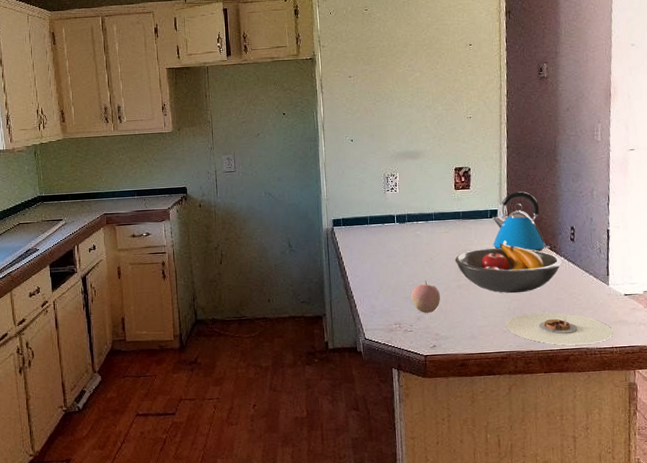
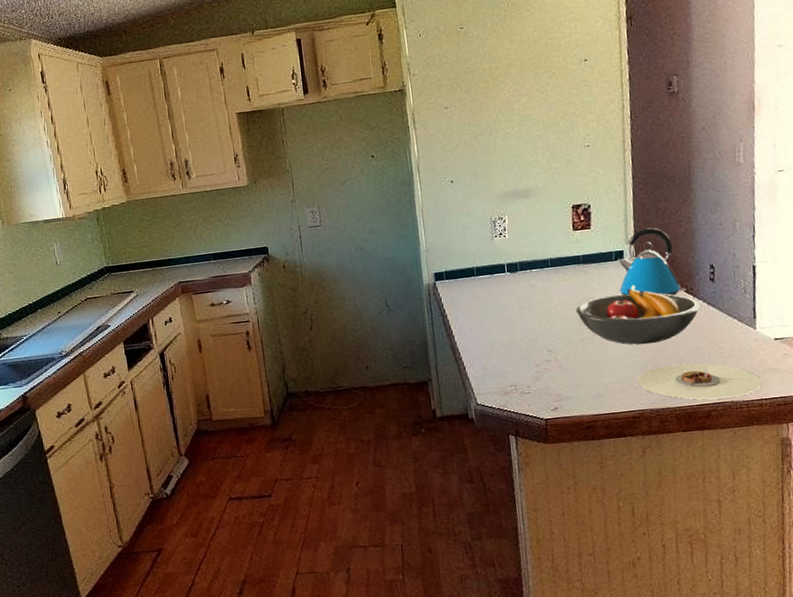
apple: present [411,280,440,313] -> none [527,335,561,372]

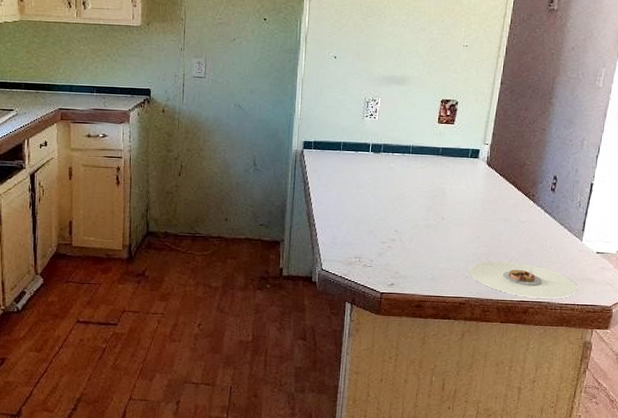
fruit bowl: present [575,288,701,345] -> none [426,185,539,239]
kettle: present [618,227,687,297] -> none [469,132,529,200]

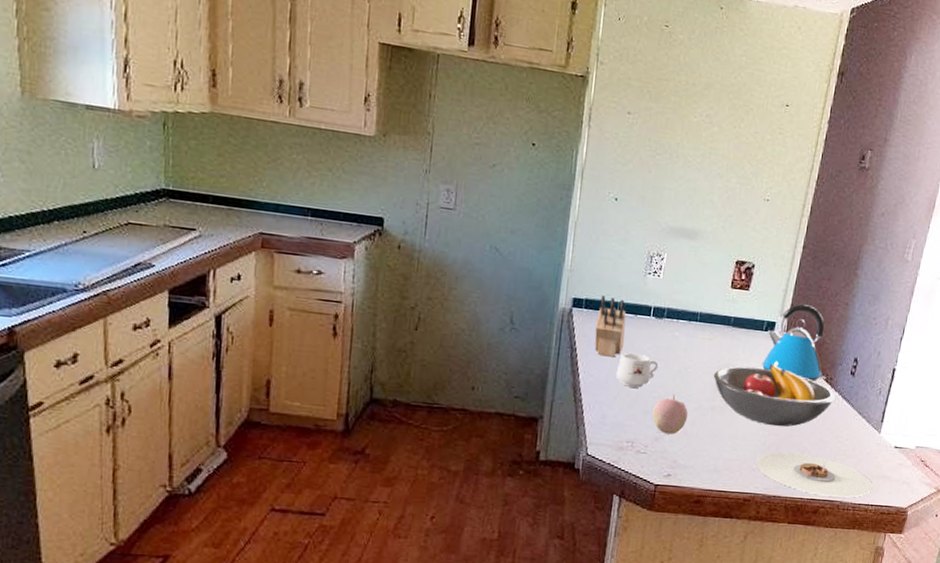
knife block: none [323,137,349,188] -> present [594,295,627,357]
mug: none [342,183,379,212] -> present [615,352,659,388]
apple: none [375,216,406,250] -> present [652,394,688,435]
fruit bowl: none [426,185,539,239] -> present [713,363,836,427]
kettle: none [469,132,529,200] -> present [761,304,827,383]

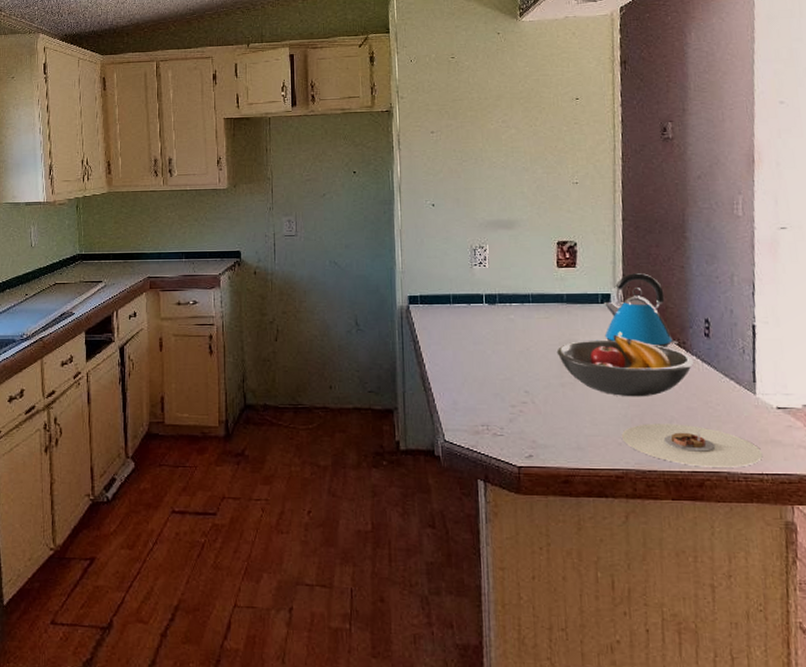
knife block: present [594,295,627,357] -> none [433,290,463,346]
mug: present [615,352,659,388] -> none [459,339,500,372]
apple: present [652,394,688,435] -> none [502,374,538,415]

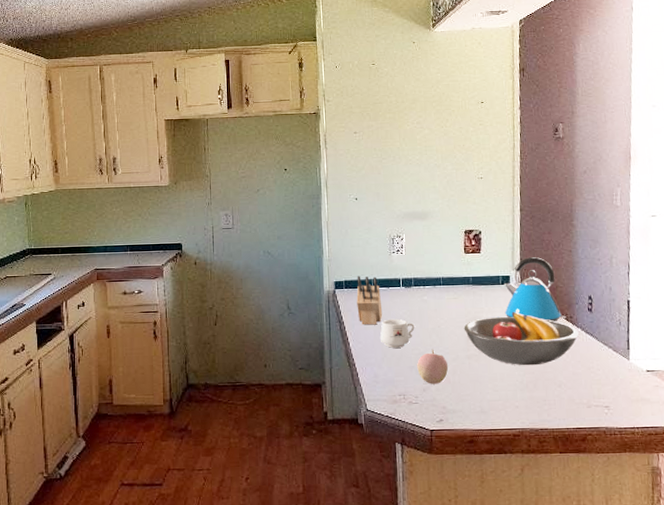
knife block: none [433,290,463,346] -> present [356,276,383,325]
mug: none [459,339,500,372] -> present [379,318,415,348]
apple: none [502,374,538,415] -> present [417,349,448,384]
plate: present [621,423,763,467] -> none [518,387,635,424]

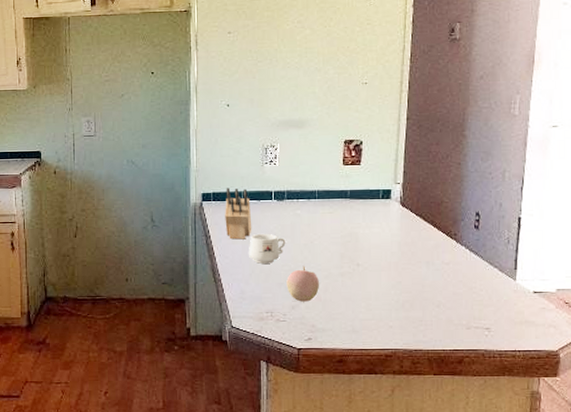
fruit bowl: present [464,311,580,366] -> none [338,227,463,285]
kettle: present [504,257,566,323] -> none [383,170,450,240]

